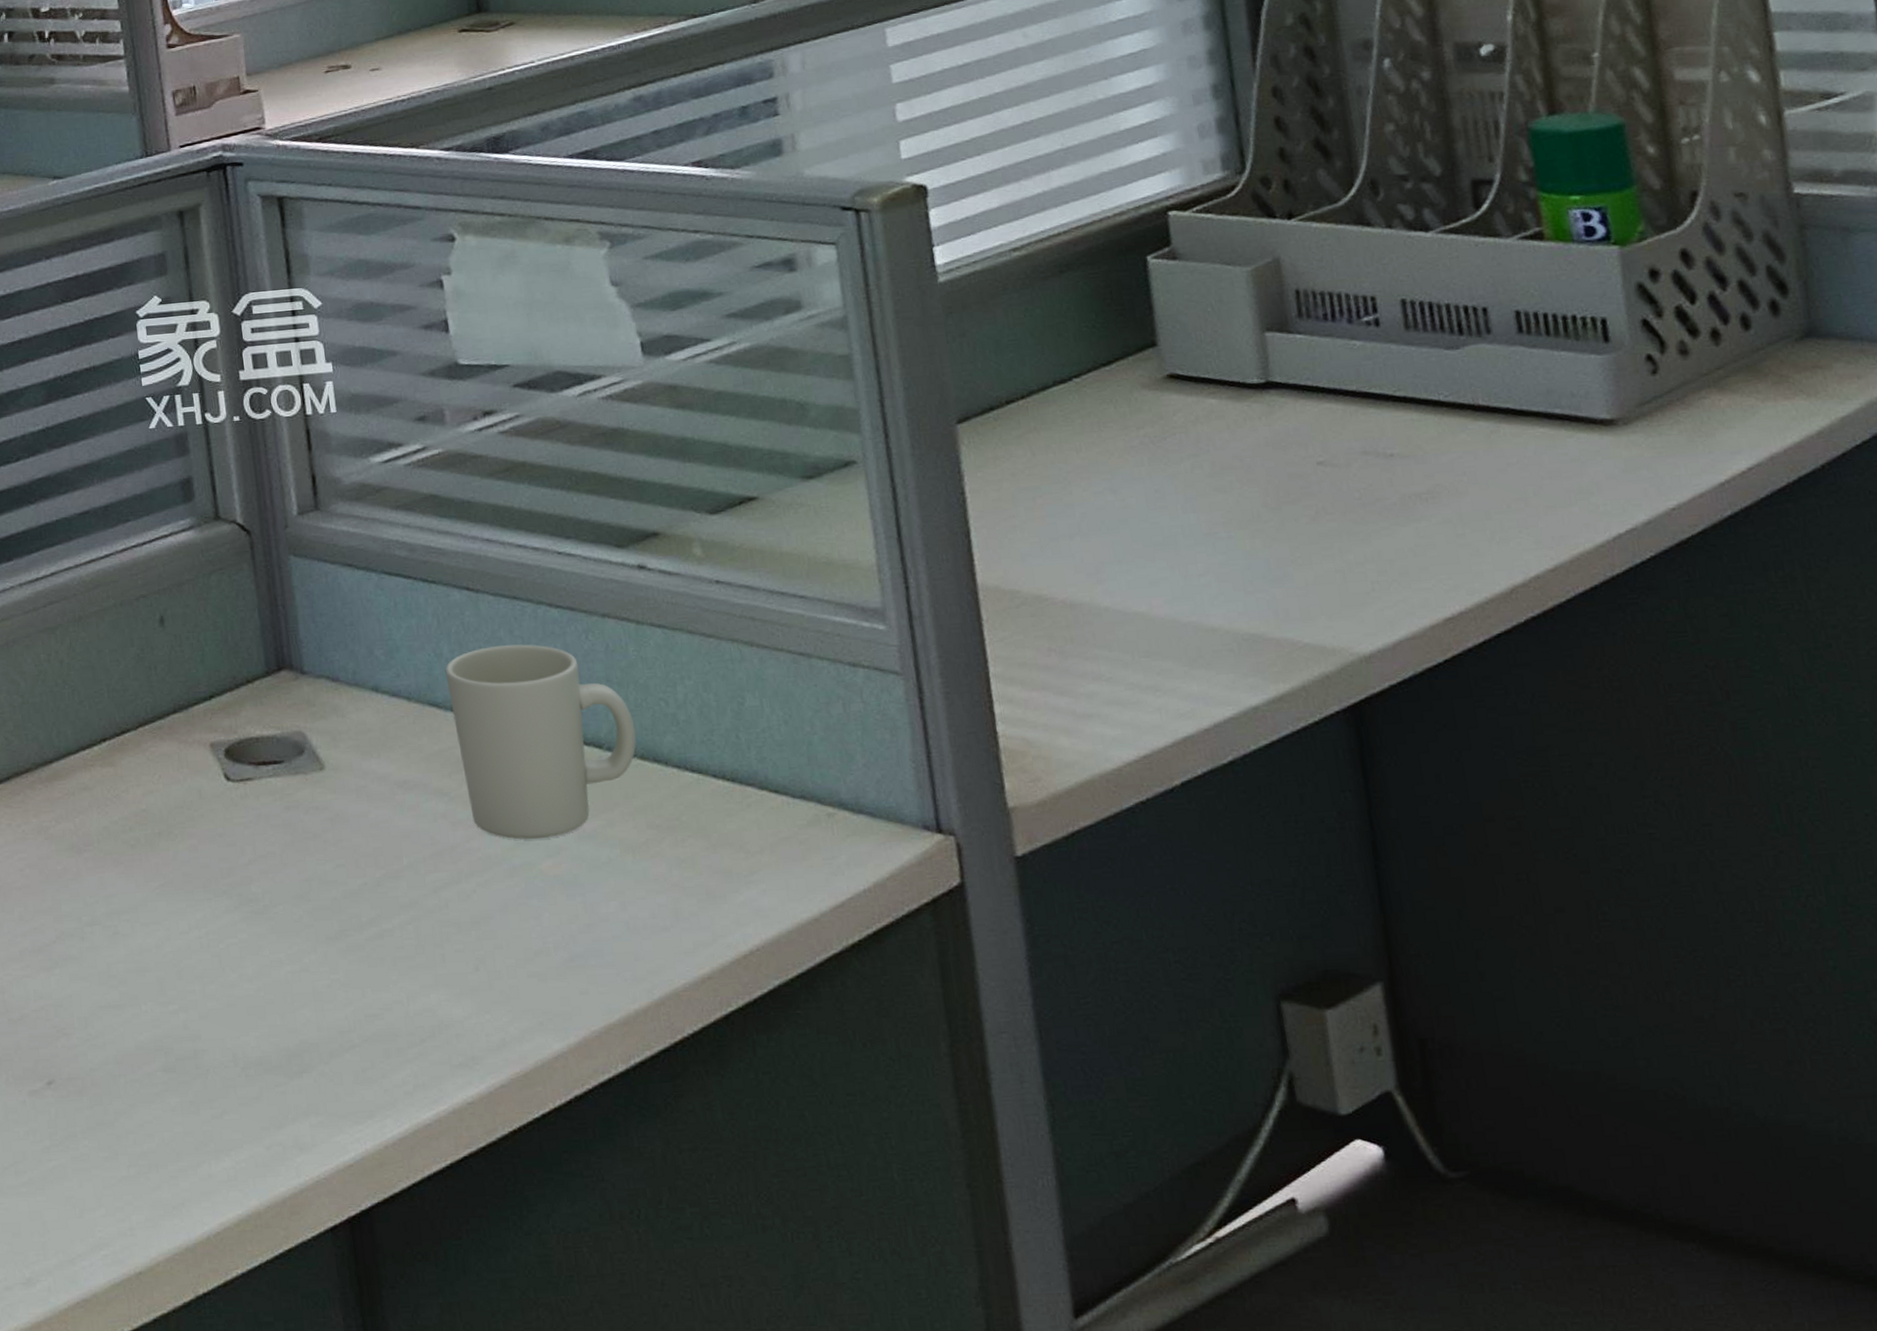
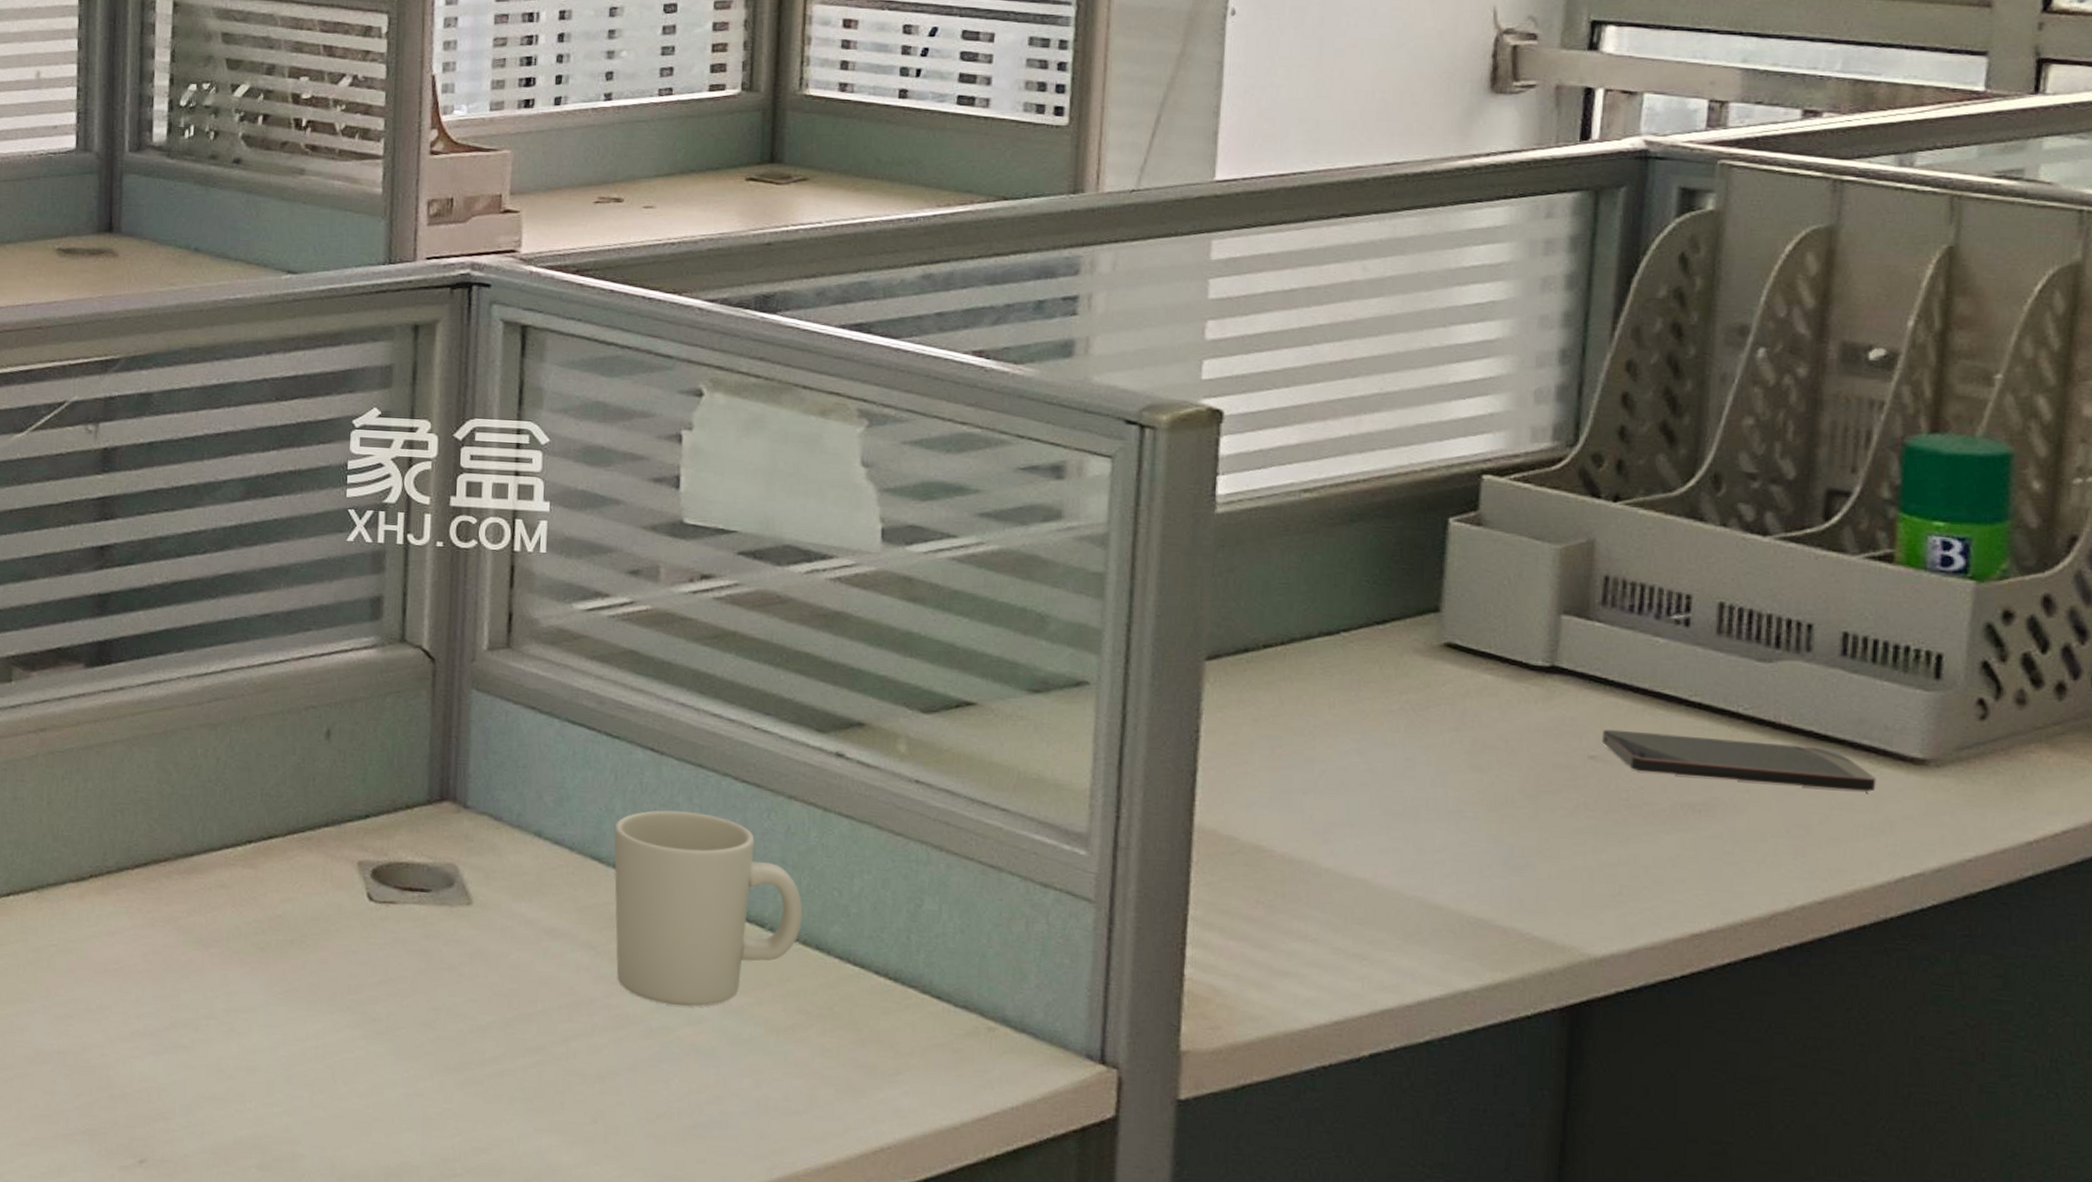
phone: none [1324,422,1576,471] -> present [1601,729,1877,792]

